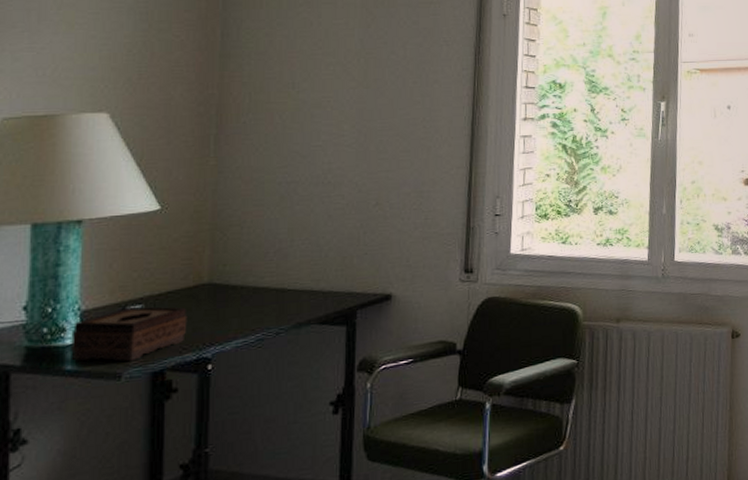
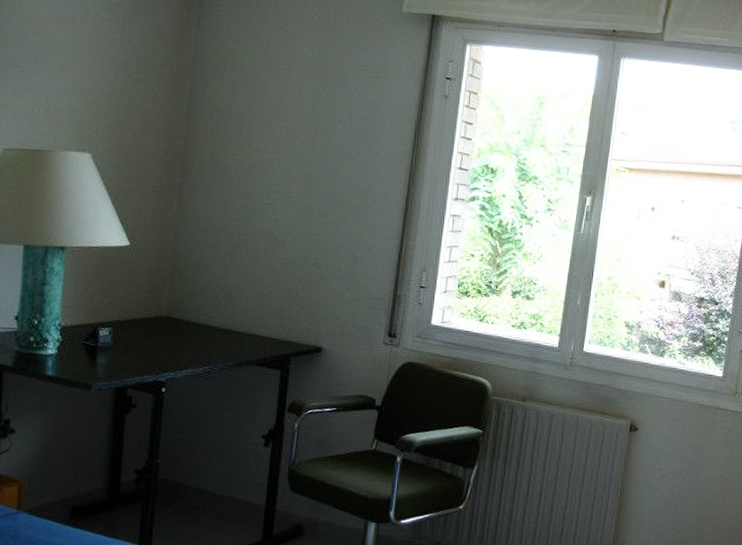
tissue box: present [71,306,187,362] -> none [52,328,147,375]

